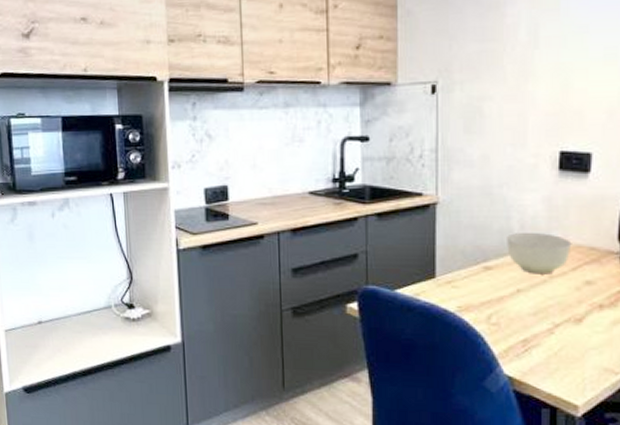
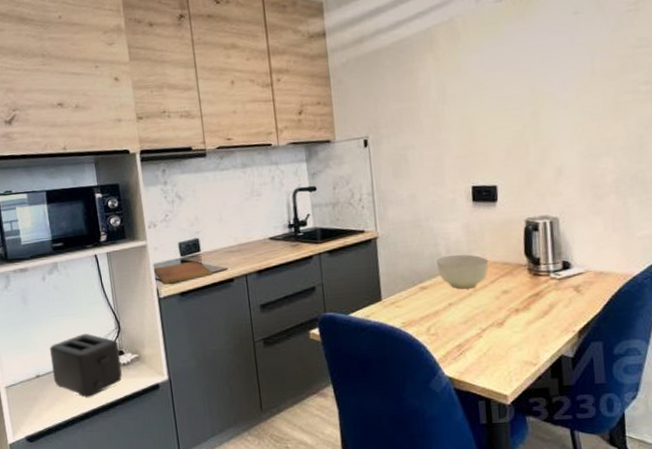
toaster: none [54,281,131,351] -> present [49,334,122,397]
cutting board: none [174,210,240,234] -> present [153,260,213,285]

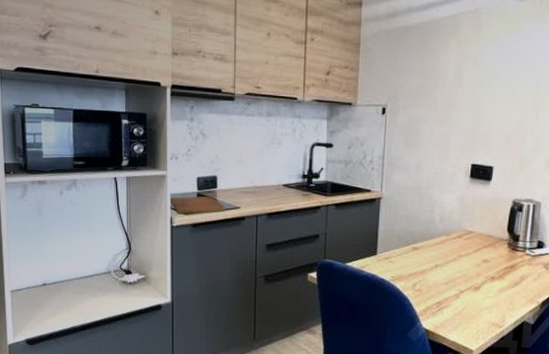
toaster: present [49,334,122,397] -> none [59,250,128,309]
bowl: present [436,254,489,290] -> none [430,223,476,254]

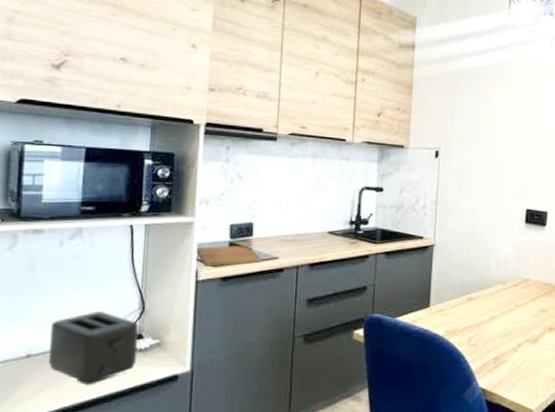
toaster: none [59,250,128,309] -> present [49,312,139,385]

